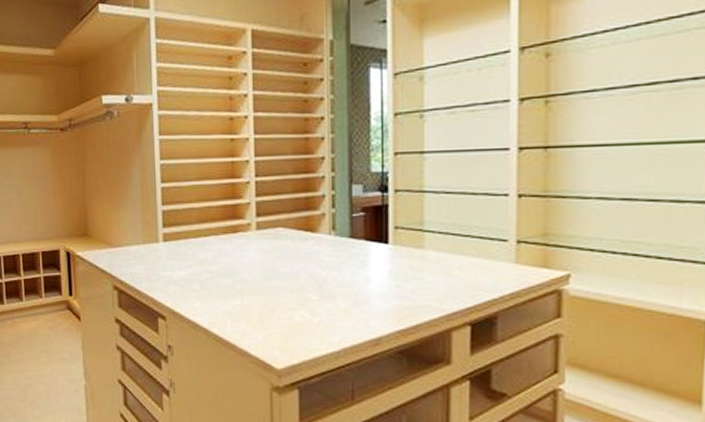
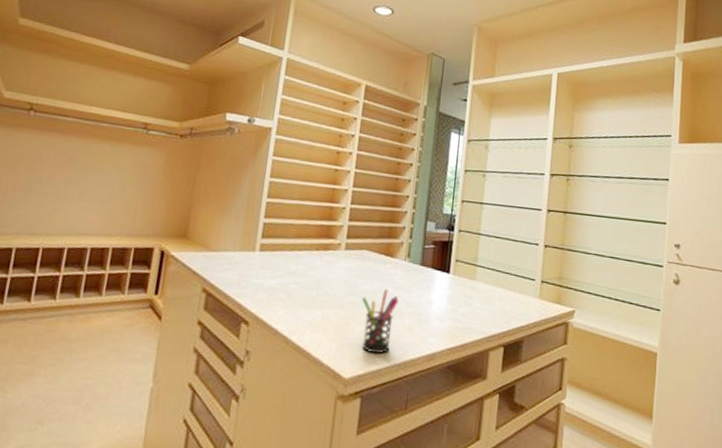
pen holder: none [283,269,328,342] -> present [361,289,399,354]

